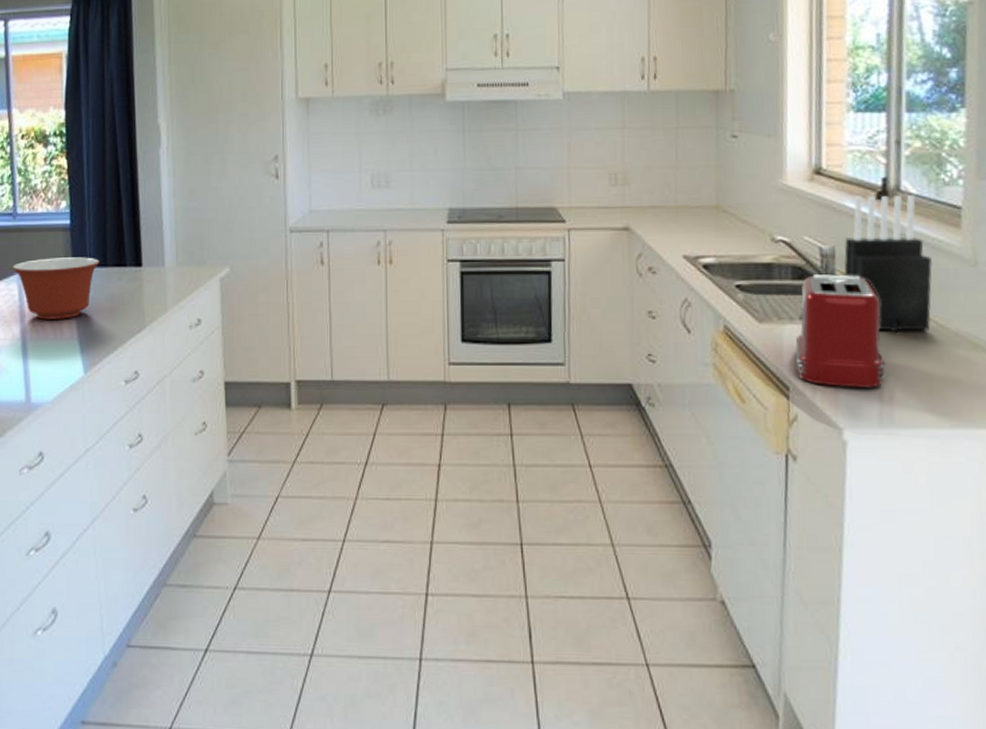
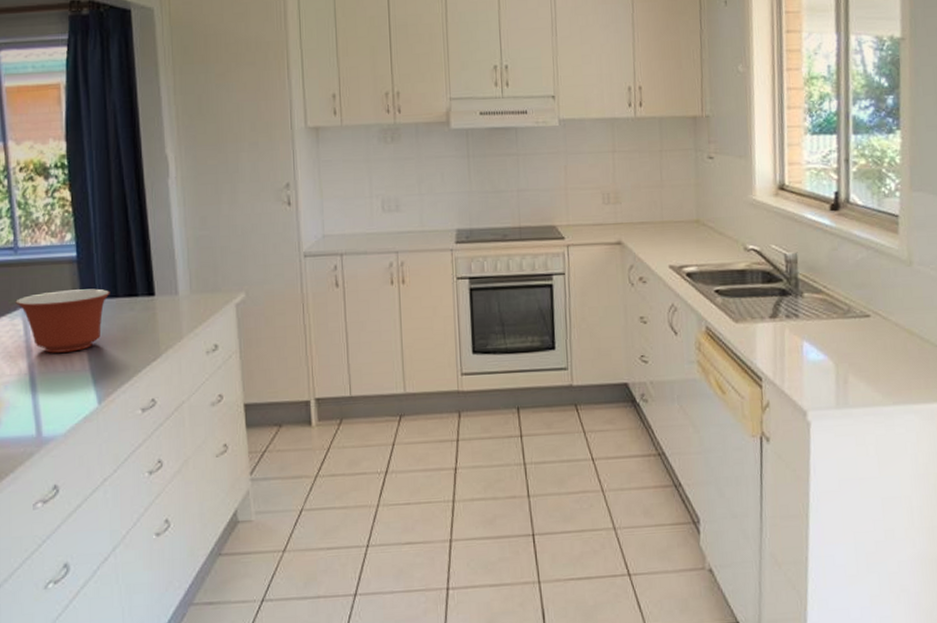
toaster: present [795,274,886,388] -> none [766,277,841,376]
knife block: present [844,195,932,332] -> none [805,206,876,326]

